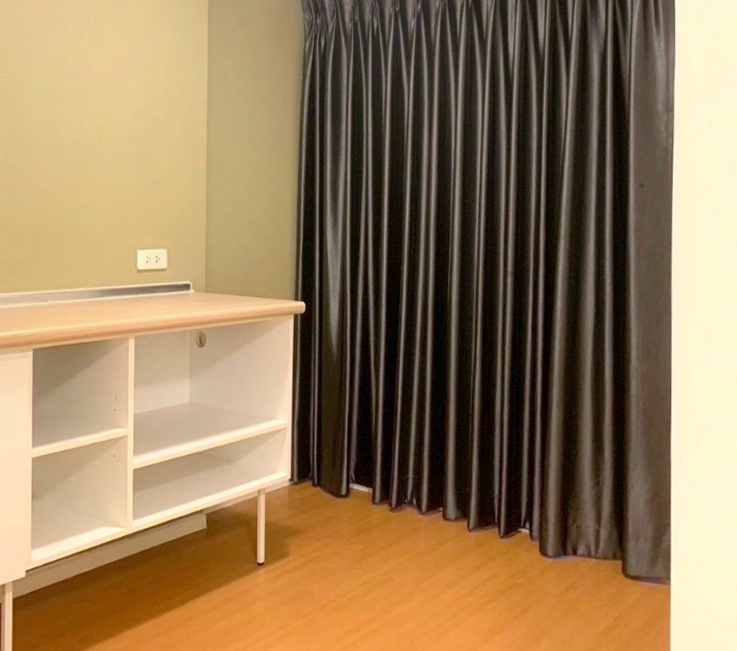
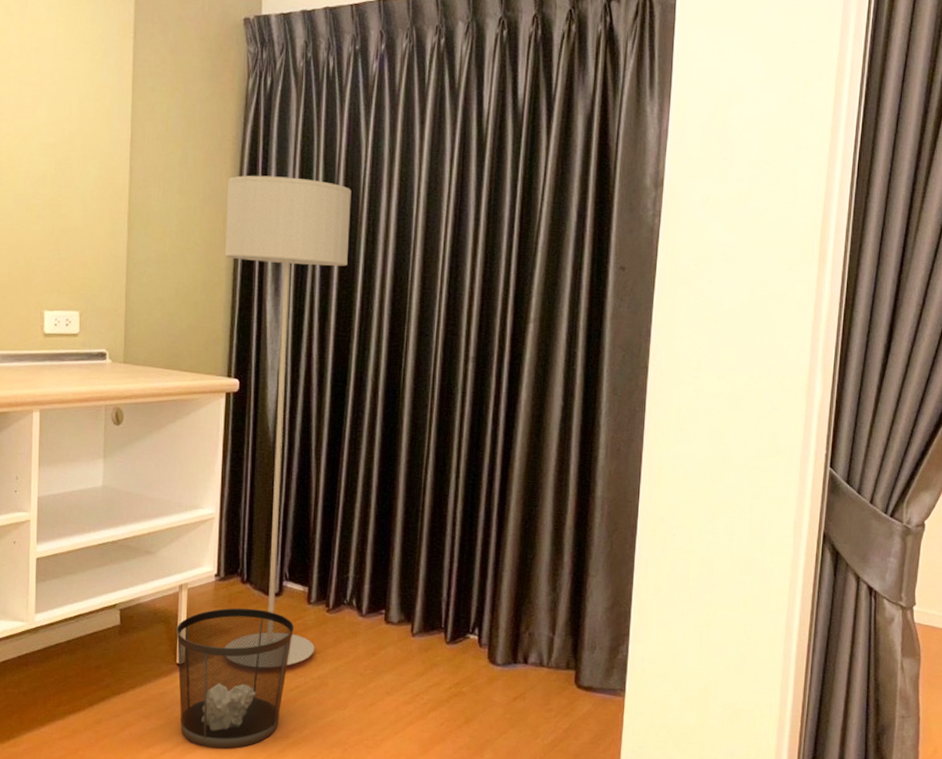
waste bin: none [256,509,361,642] -> present [176,608,294,749]
floor lamp: none [290,123,397,565] -> present [224,175,352,668]

